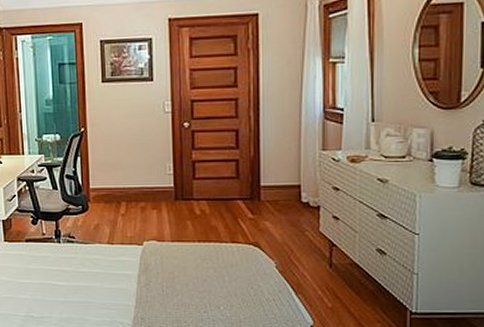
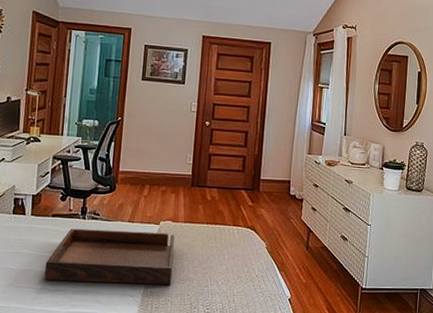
serving tray: none [26,253,165,311] -> present [44,228,174,285]

